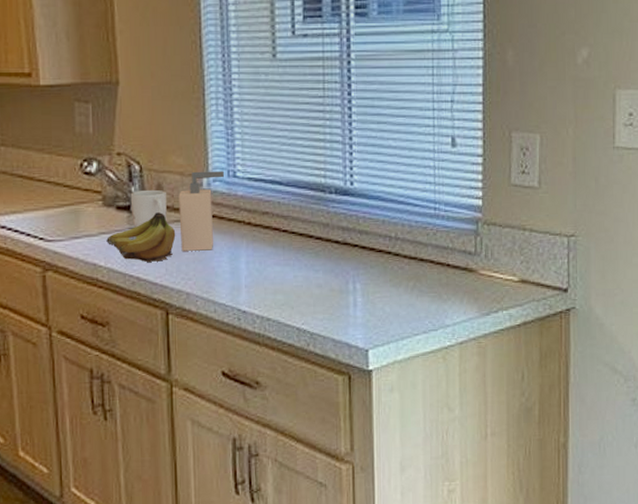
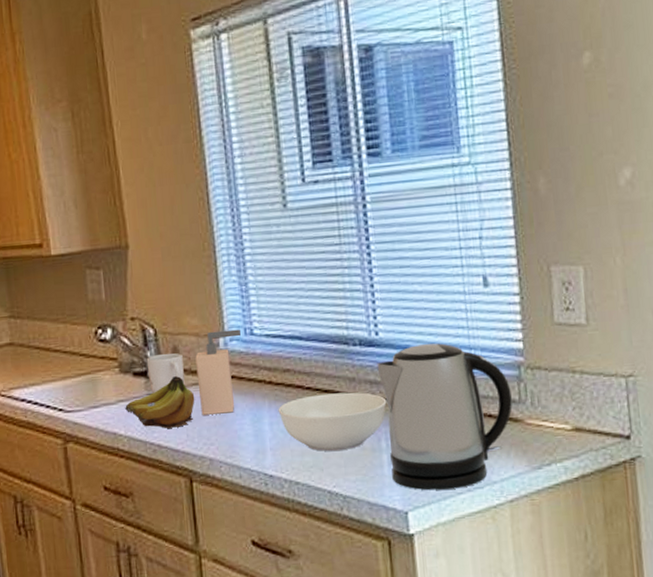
bowl: none [255,237,357,292] -> present [278,392,387,452]
kettle: none [350,196,470,331] -> present [377,343,513,491]

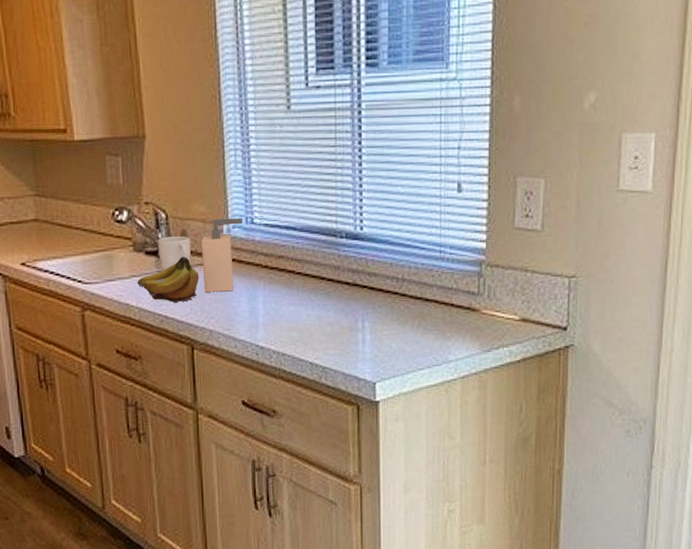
bowl: present [278,392,387,452] -> none [271,278,366,329]
kettle: present [377,343,513,491] -> none [359,240,473,366]

